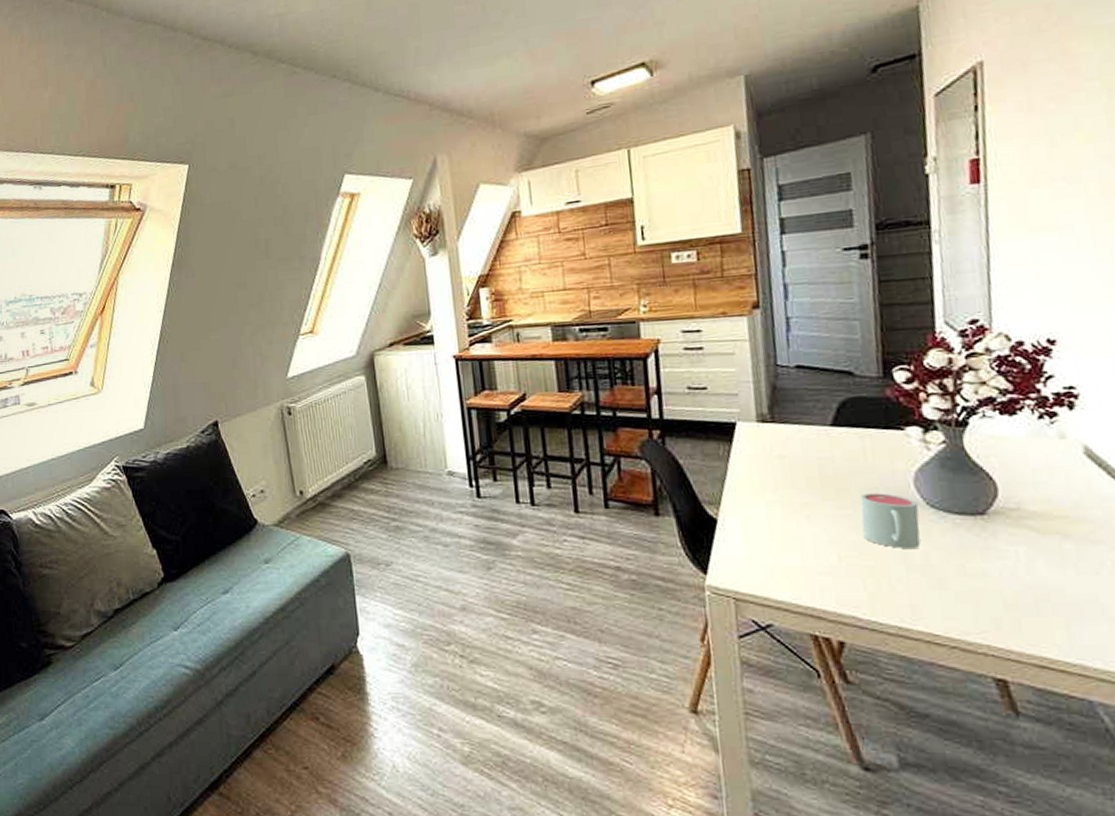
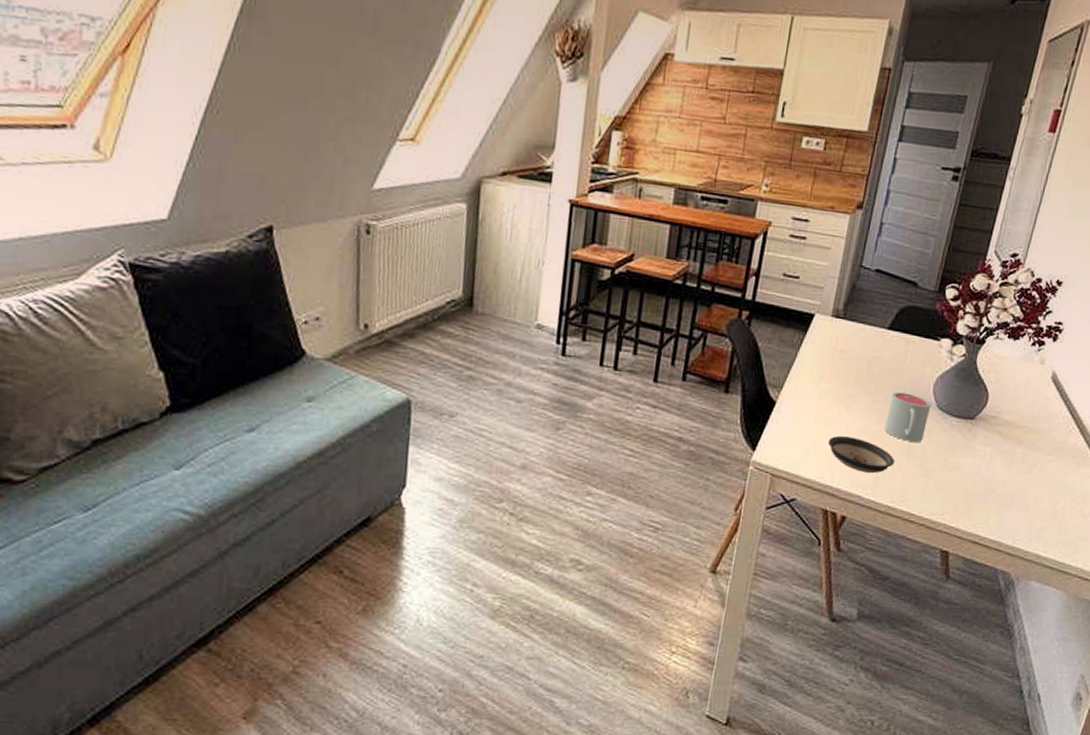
saucer: none [793,548,889,590] -> present [827,435,895,474]

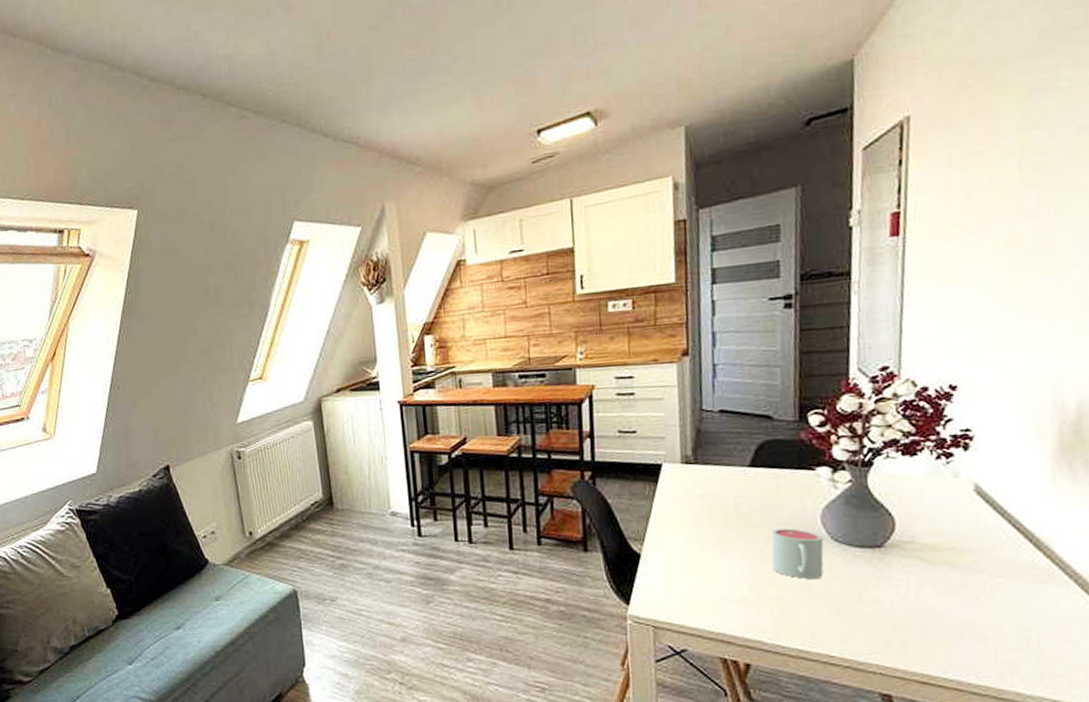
saucer: present [827,435,895,474] -> none [708,580,794,617]

